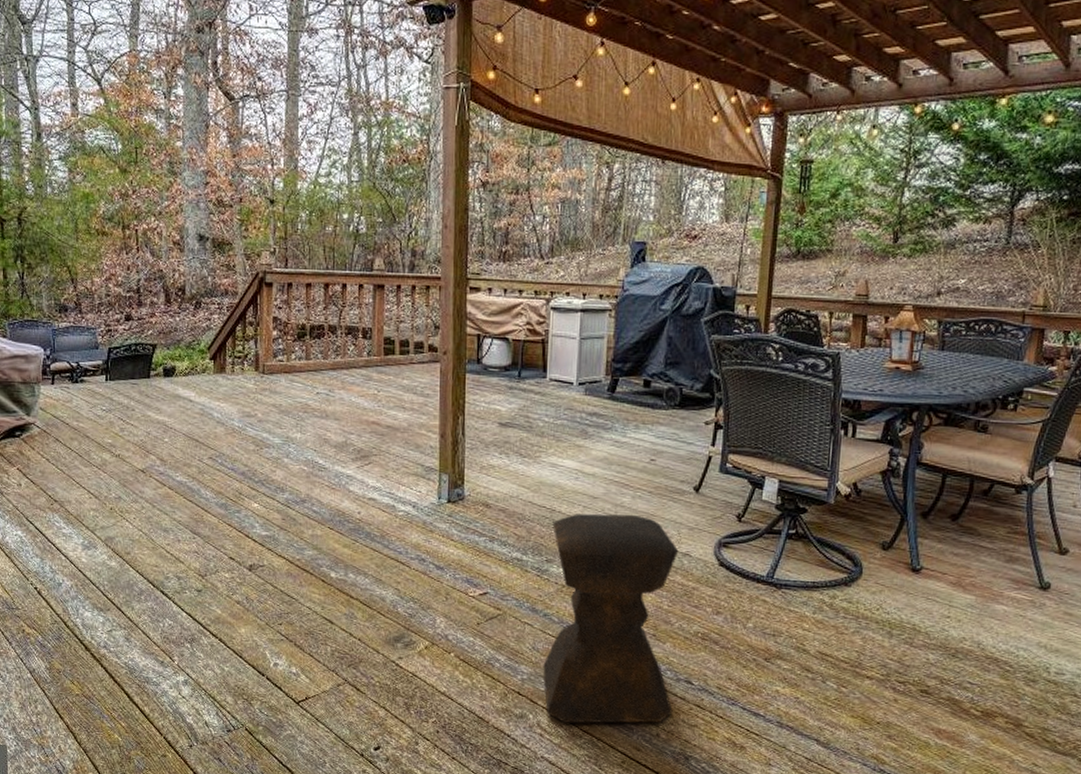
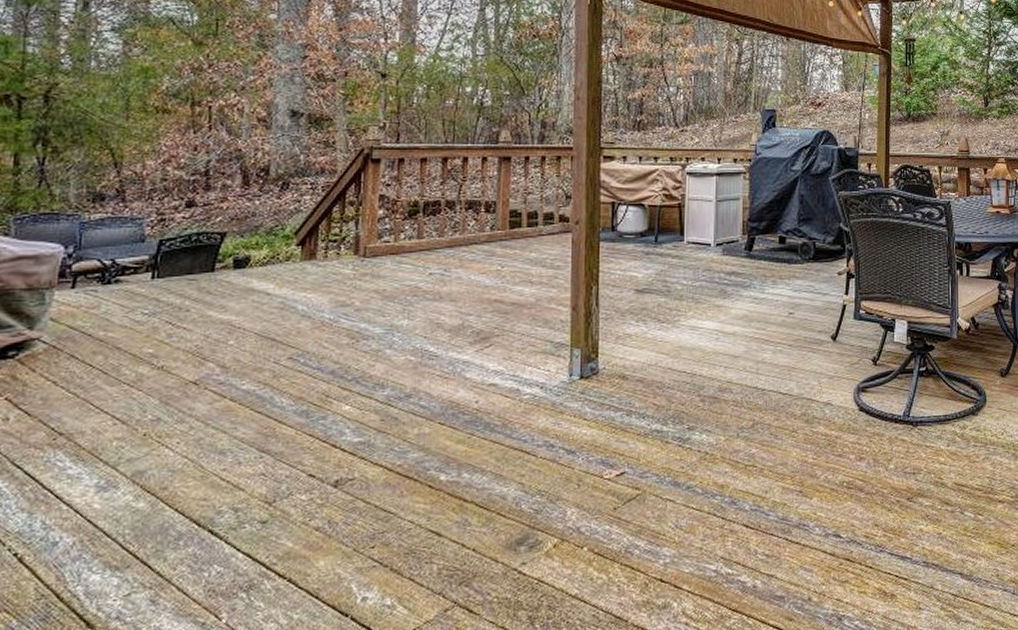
stool: present [543,513,679,724] -> none [687,369,823,605]

